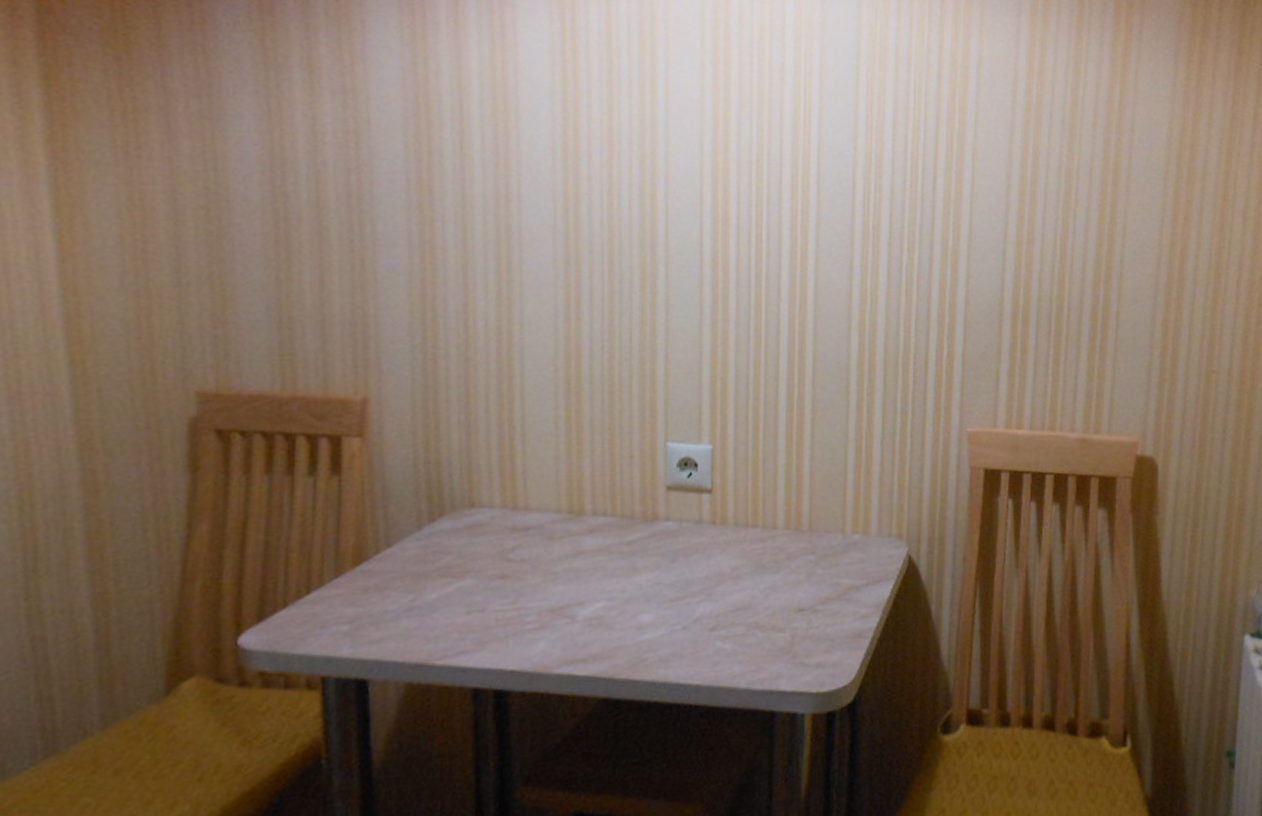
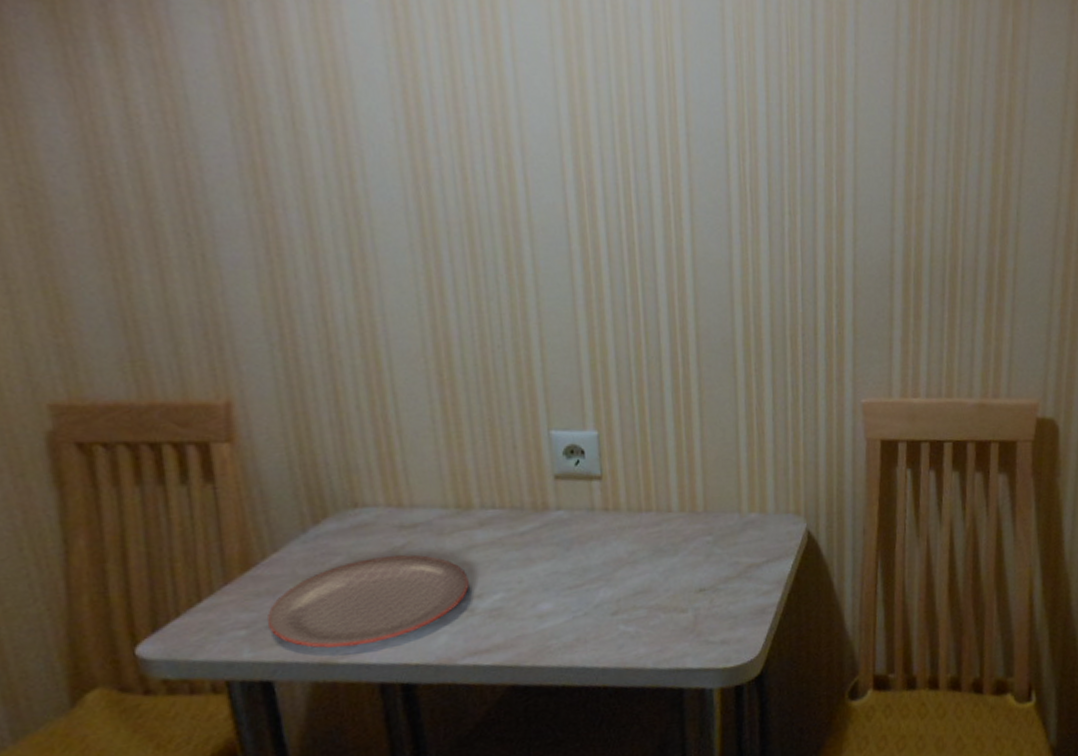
plate: none [372,558,573,649] -> present [267,555,469,648]

